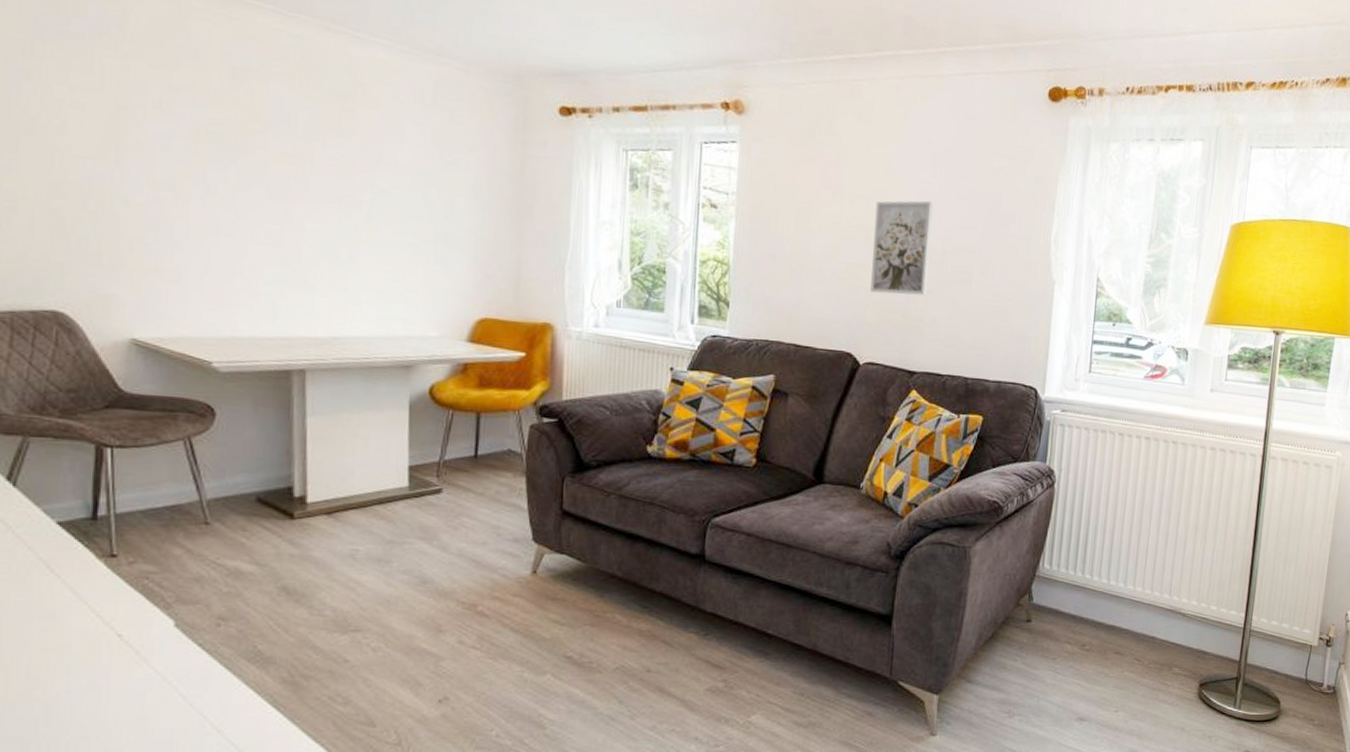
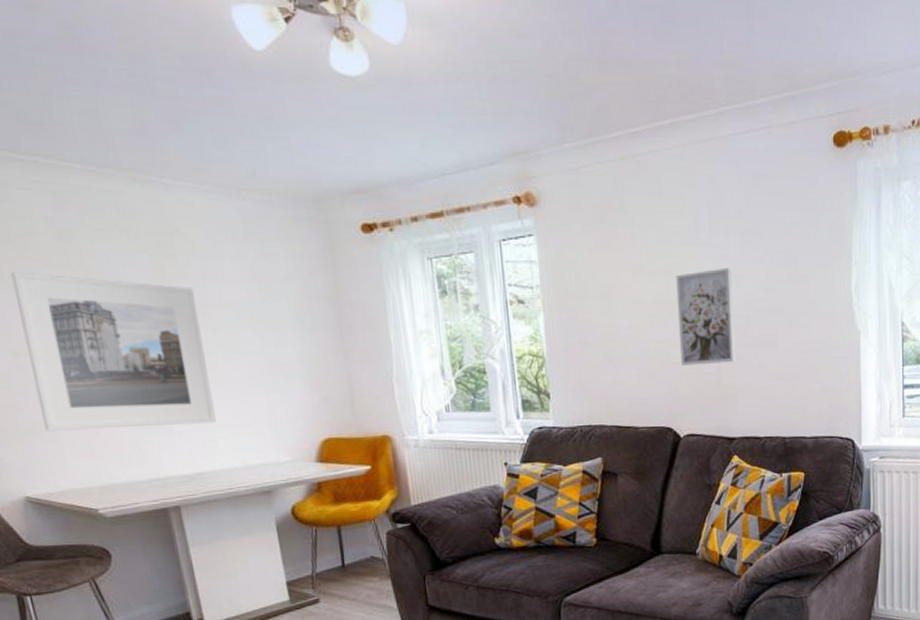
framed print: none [170,101,368,287] -> present [10,272,216,431]

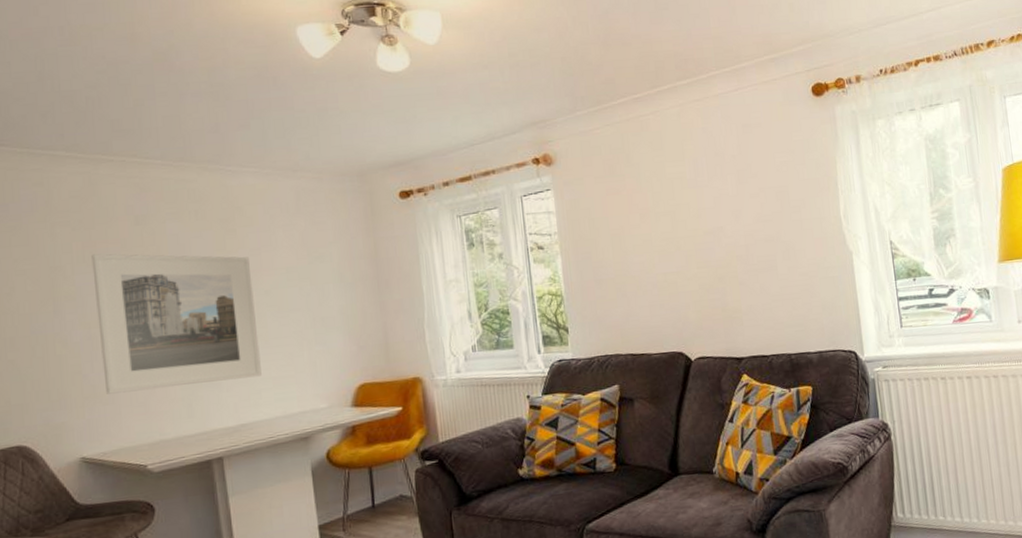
wall art: present [676,267,736,366] -> none [679,204,739,294]

